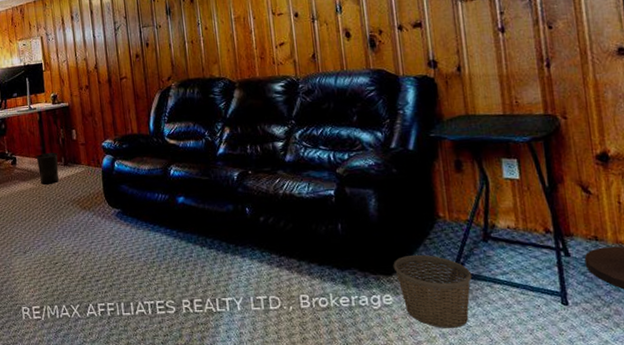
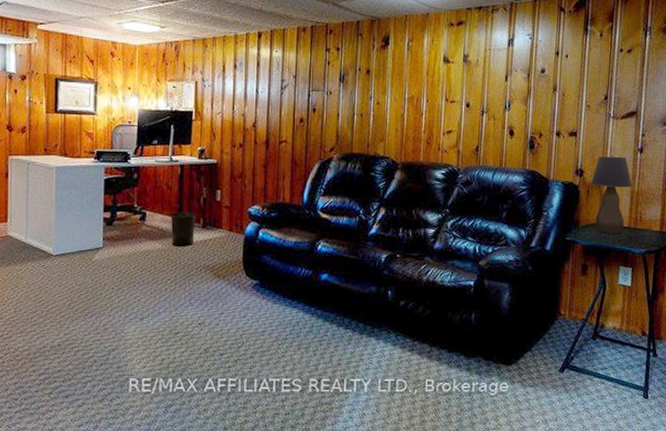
basket: present [393,254,473,328] -> none [514,347,578,415]
table lamp: none [447,39,500,125] -> present [589,155,633,234]

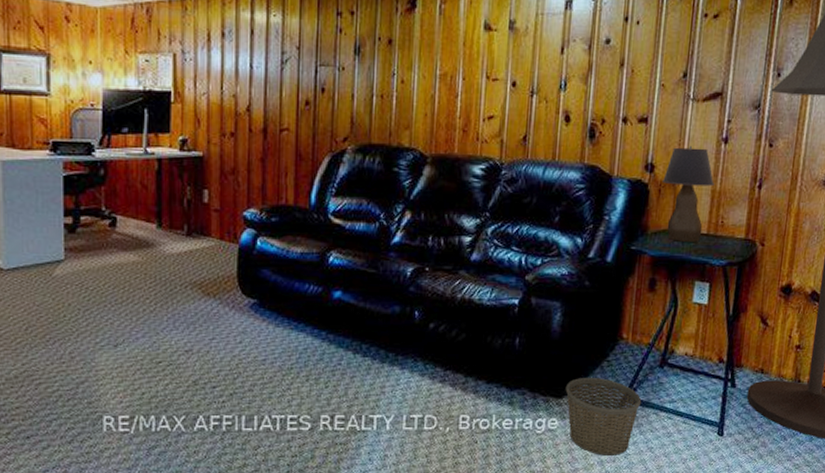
waste bin: present [170,212,197,247] -> none [147,216,179,259]
basket: none [514,347,578,415] -> present [565,377,642,456]

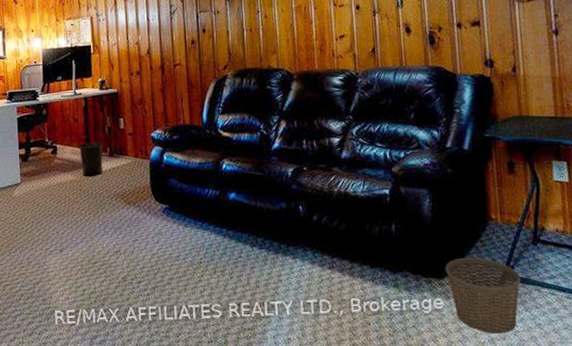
waste bin: none [147,216,179,259] -> present [79,142,104,177]
table lamp: present [661,146,714,242] -> none [502,41,553,126]

